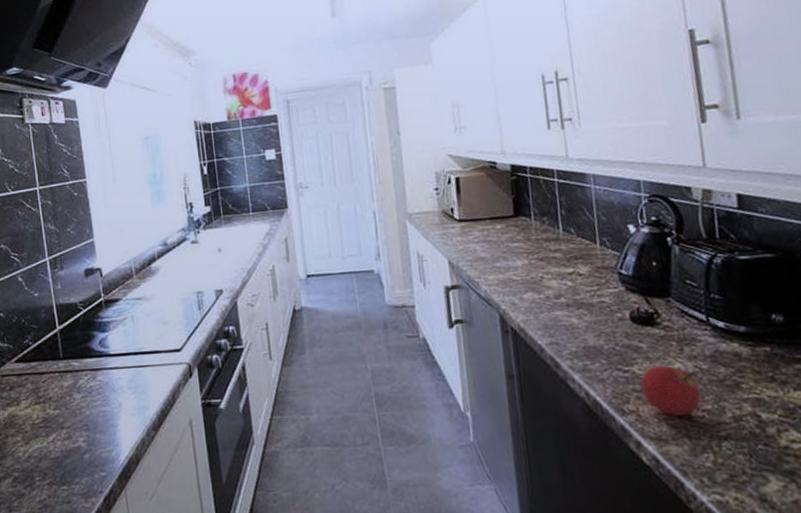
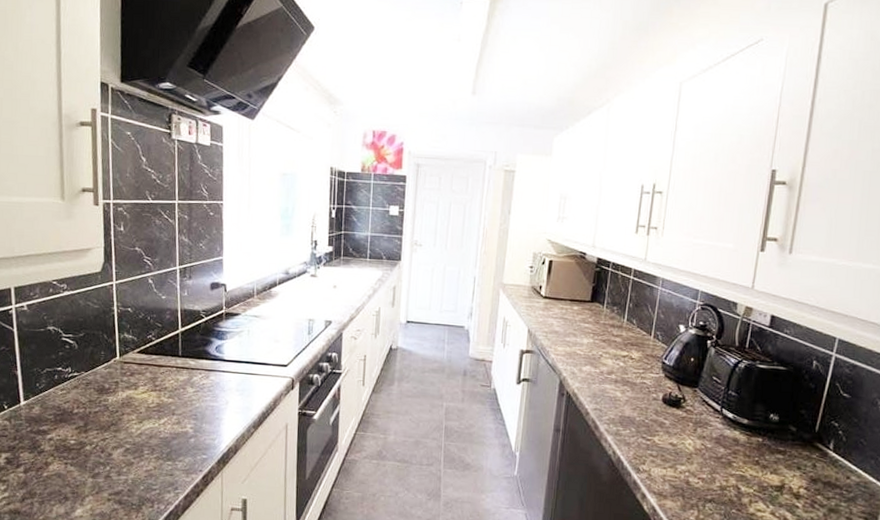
fruit: present [640,365,701,416] -> none [657,439,701,480]

